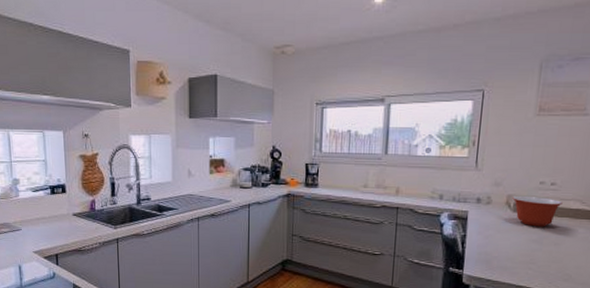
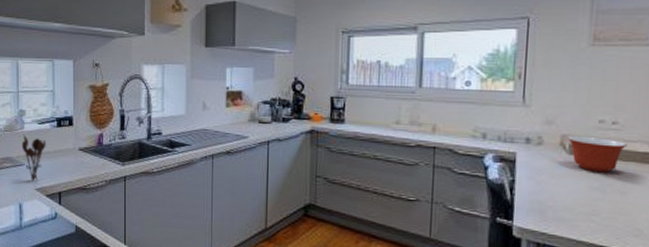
utensil holder: none [17,202,41,245] -> present [21,135,46,182]

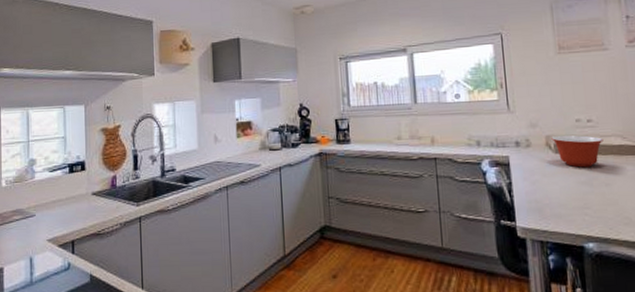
utensil holder: present [21,135,46,182] -> none [32,185,58,233]

